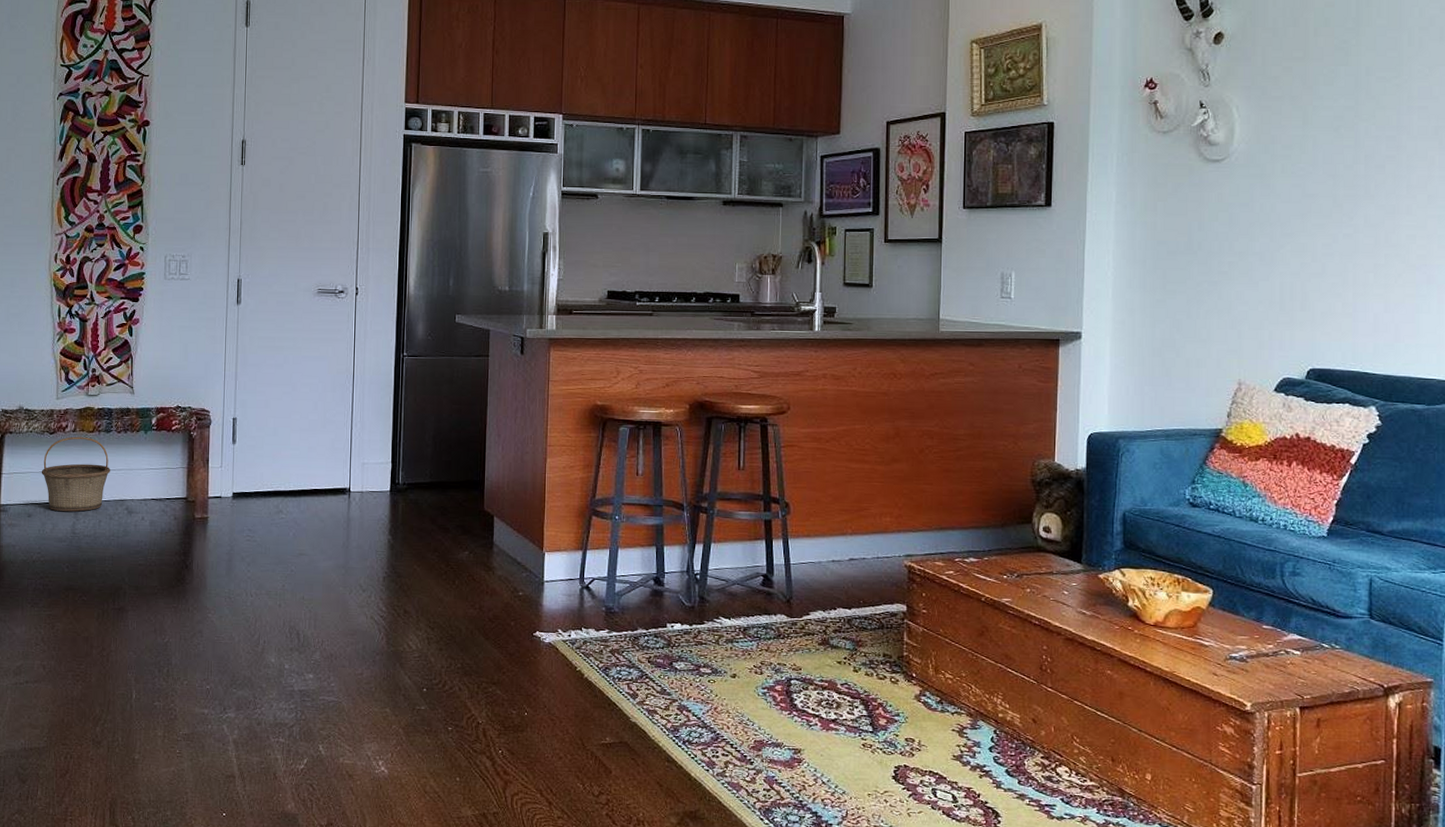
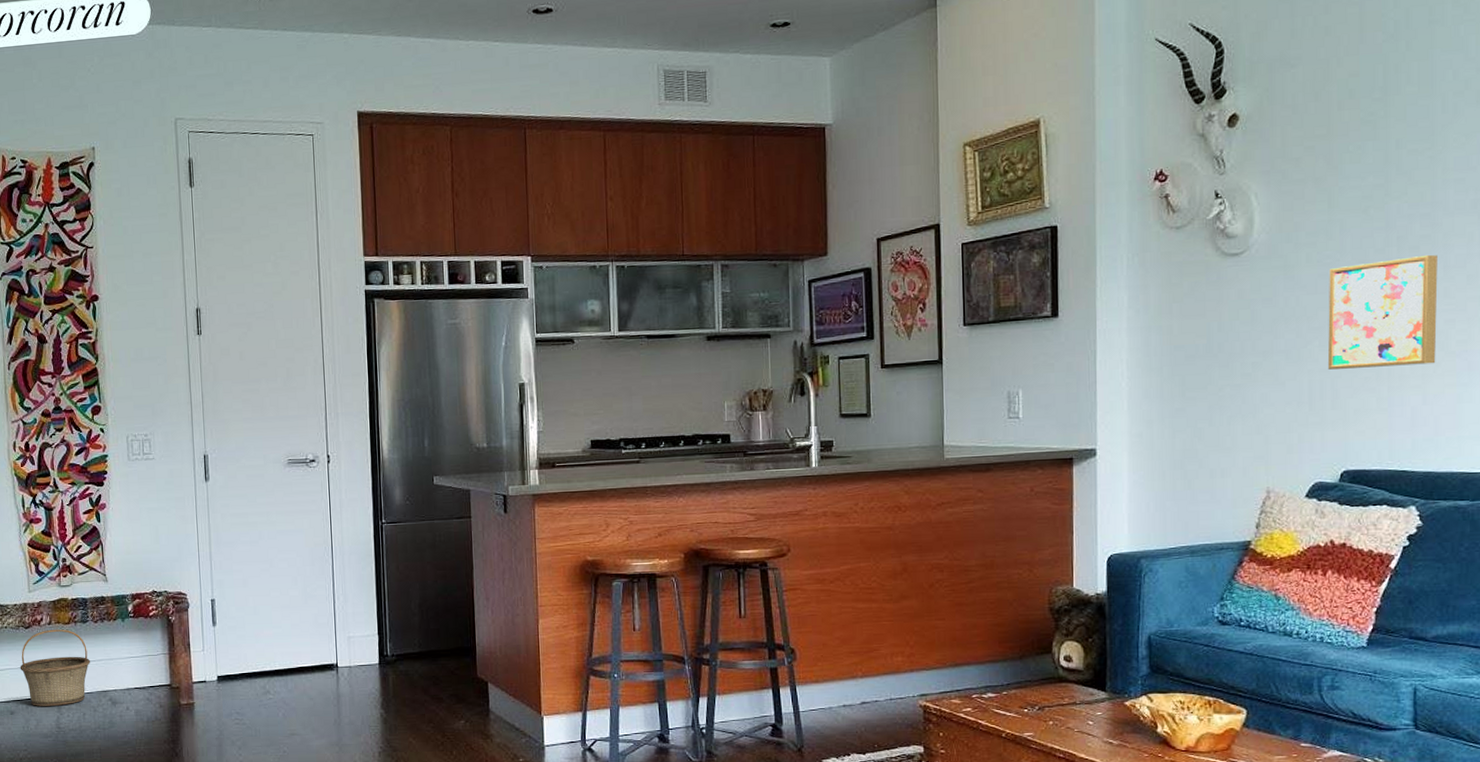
wall art: none [1298,173,1401,275] -> present [1327,254,1438,370]

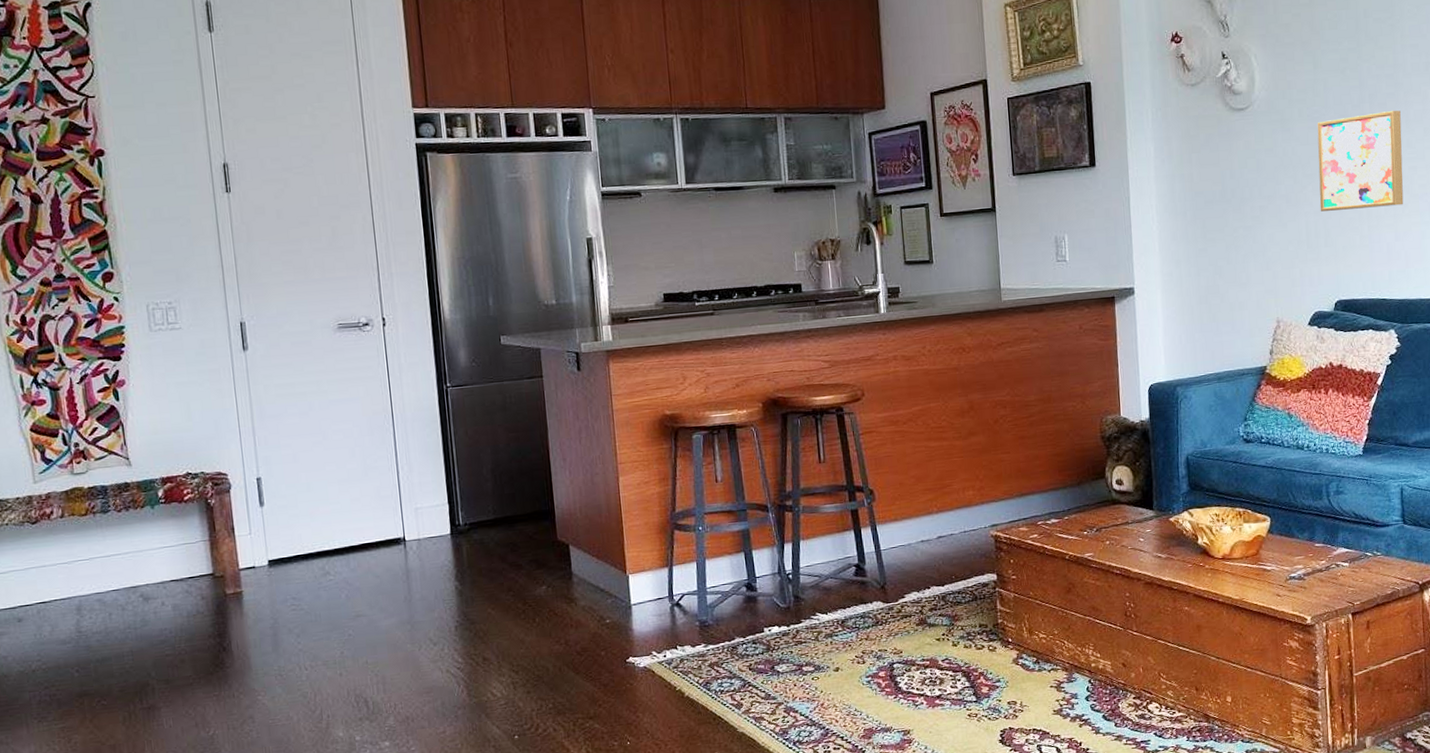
basket: present [20,629,90,706] -> none [27,521,115,610]

